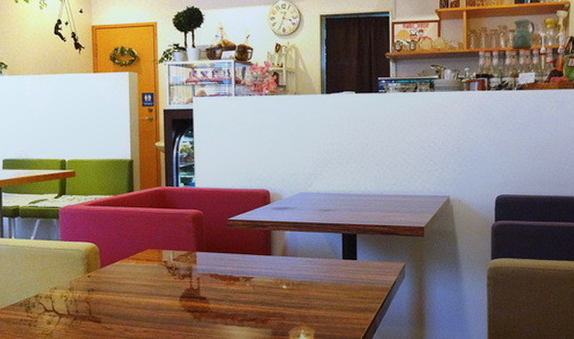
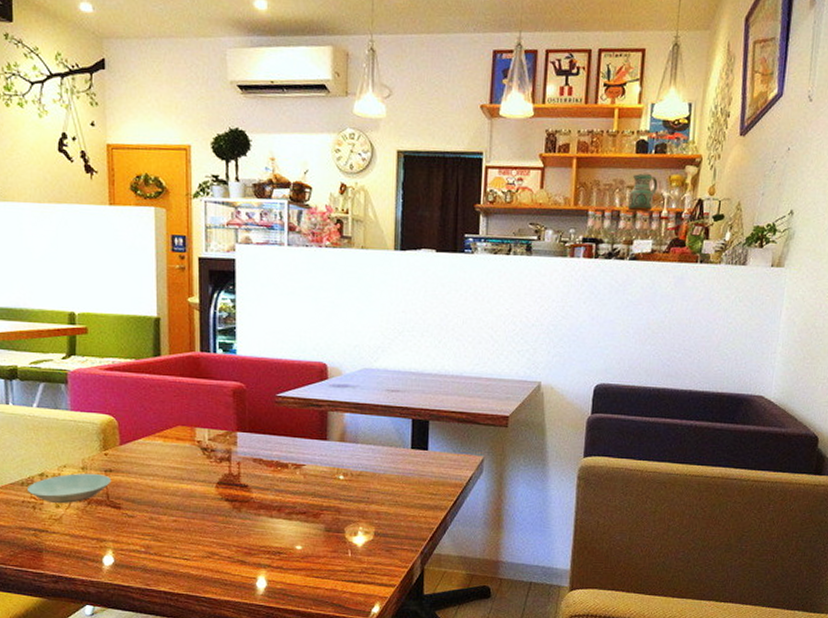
saucer: none [25,293,94,321] -> present [28,473,112,504]

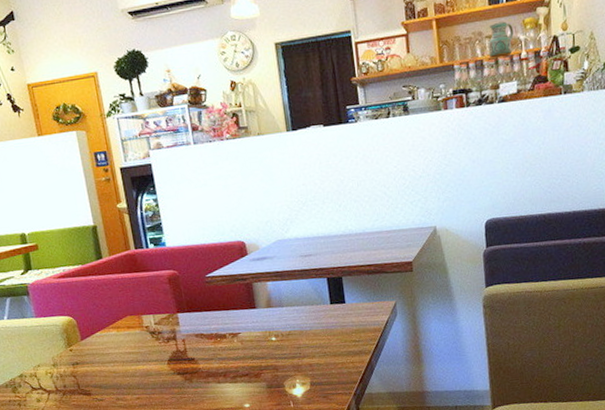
saucer: present [28,473,112,504] -> none [11,368,80,399]

